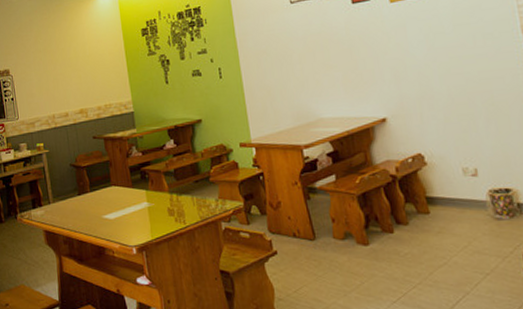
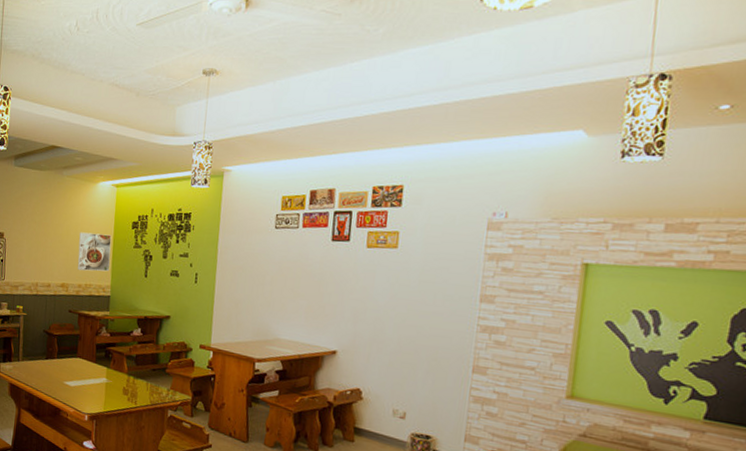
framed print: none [88,47,128,91] -> present [78,232,112,272]

